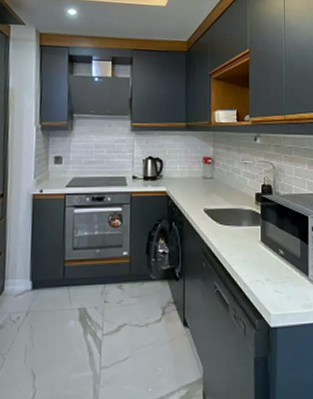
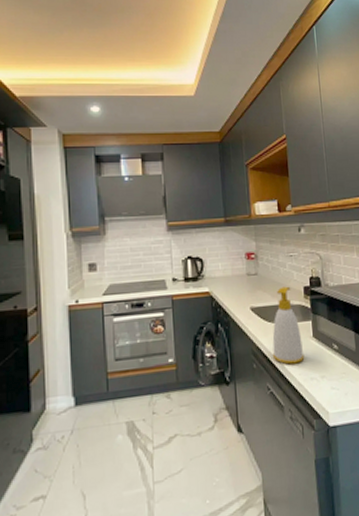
soap bottle: none [221,192,252,266] -> present [272,286,305,365]

